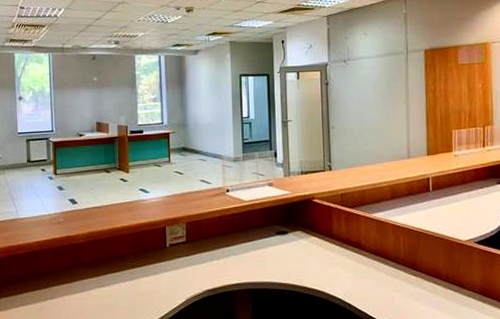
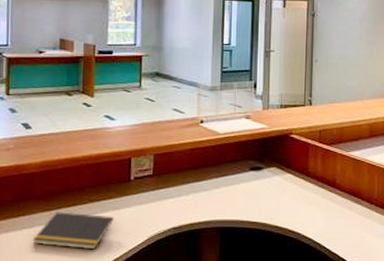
notepad: none [84,277,154,311] -> present [32,212,114,250]

